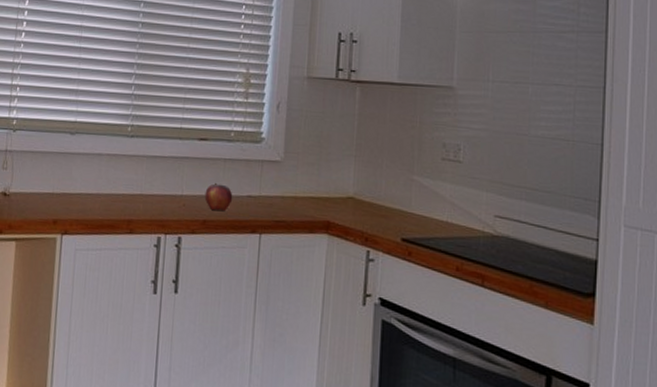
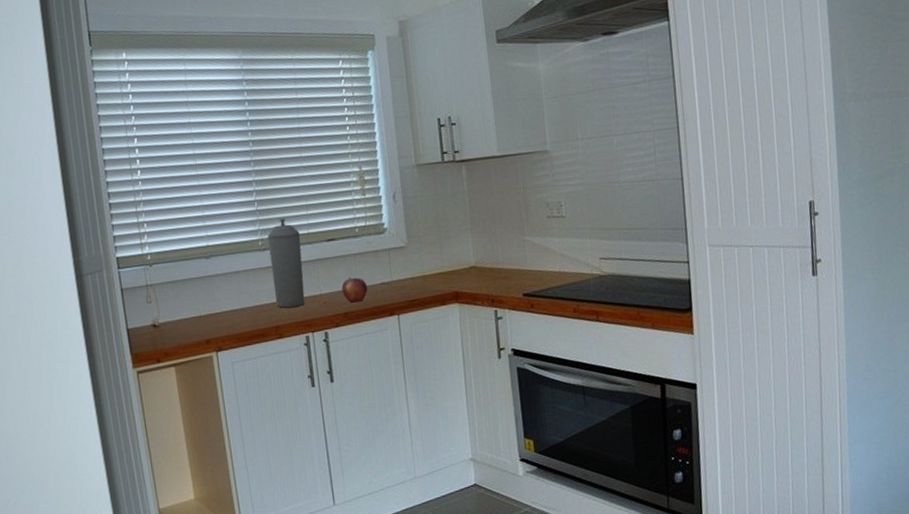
canister: none [133,107,173,204] -> present [267,218,305,308]

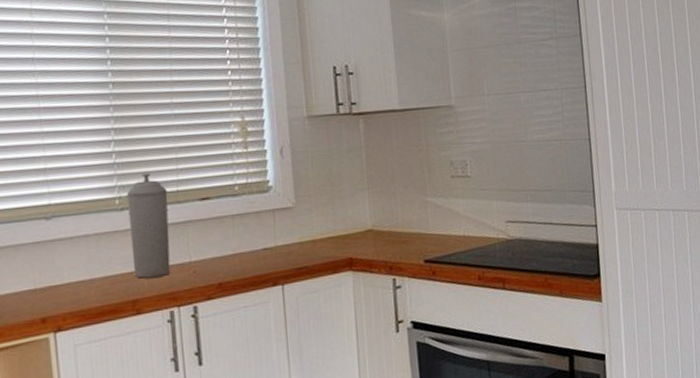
fruit: present [341,277,368,303] -> none [216,241,248,272]

